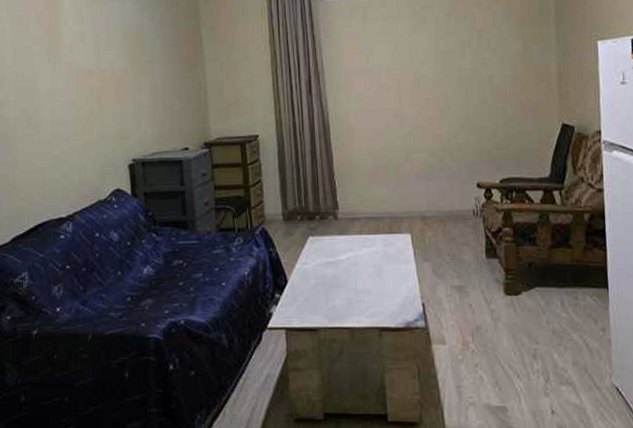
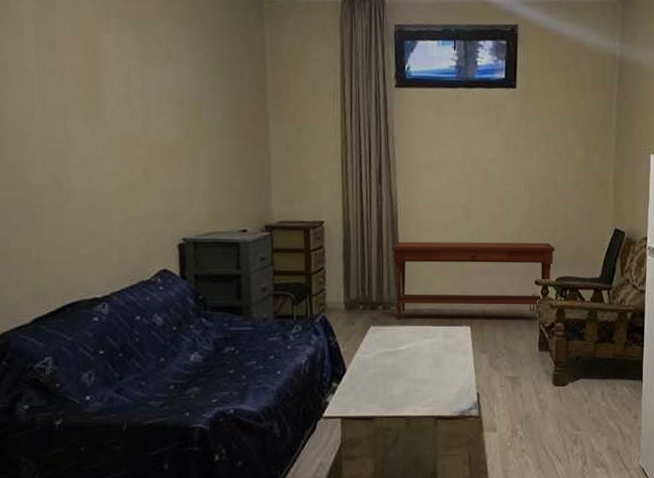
console table: none [325,143,497,230] -> present [392,241,555,320]

